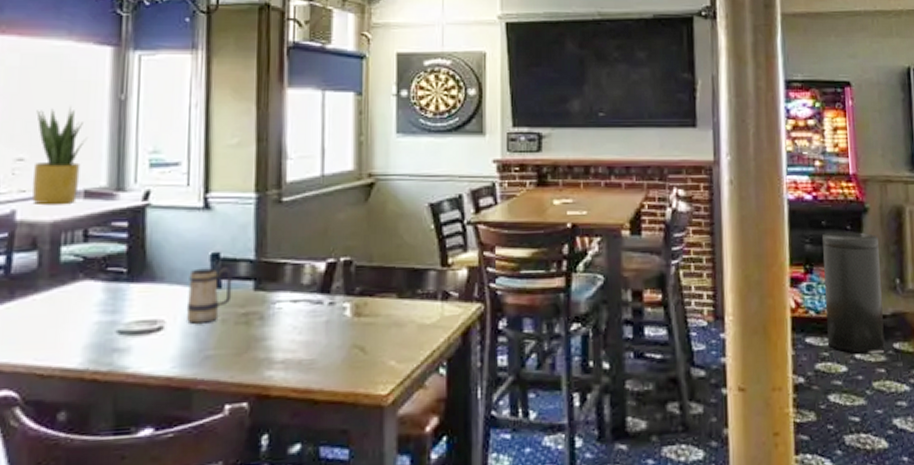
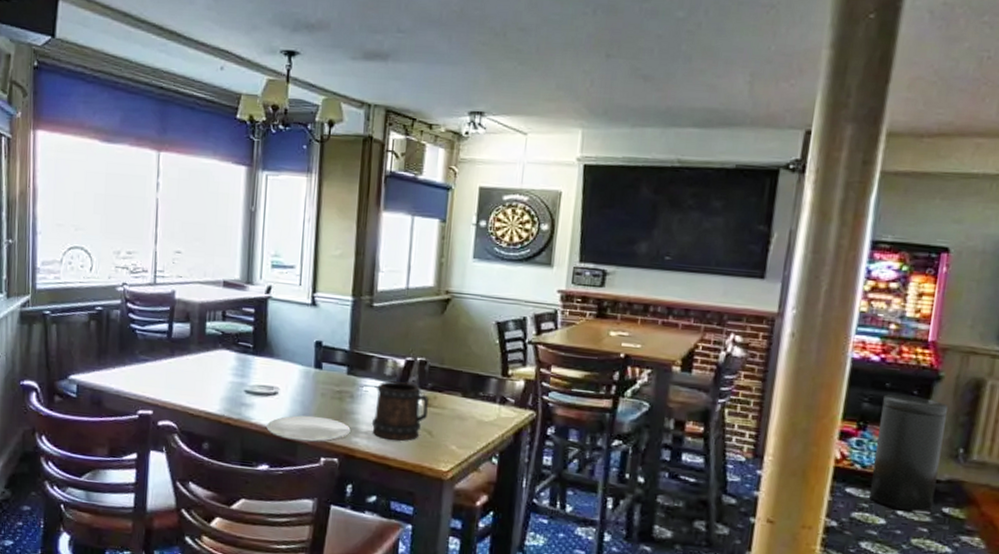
planter: present [31,107,88,204] -> none [186,213,226,290]
plate: none [149,350,263,389] -> present [266,415,351,443]
beer mug: present [186,267,233,324] -> none [295,351,331,394]
beer mug: none [288,290,358,366] -> present [371,381,429,441]

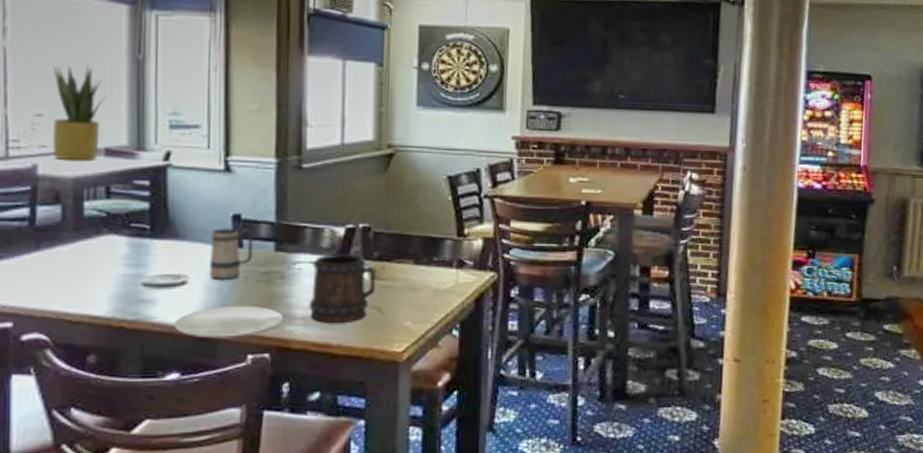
planter: none [186,213,226,290] -> present [52,64,106,160]
beer mug: none [295,351,331,394] -> present [209,228,254,280]
pedal bin: present [869,394,949,515] -> none [821,219,882,334]

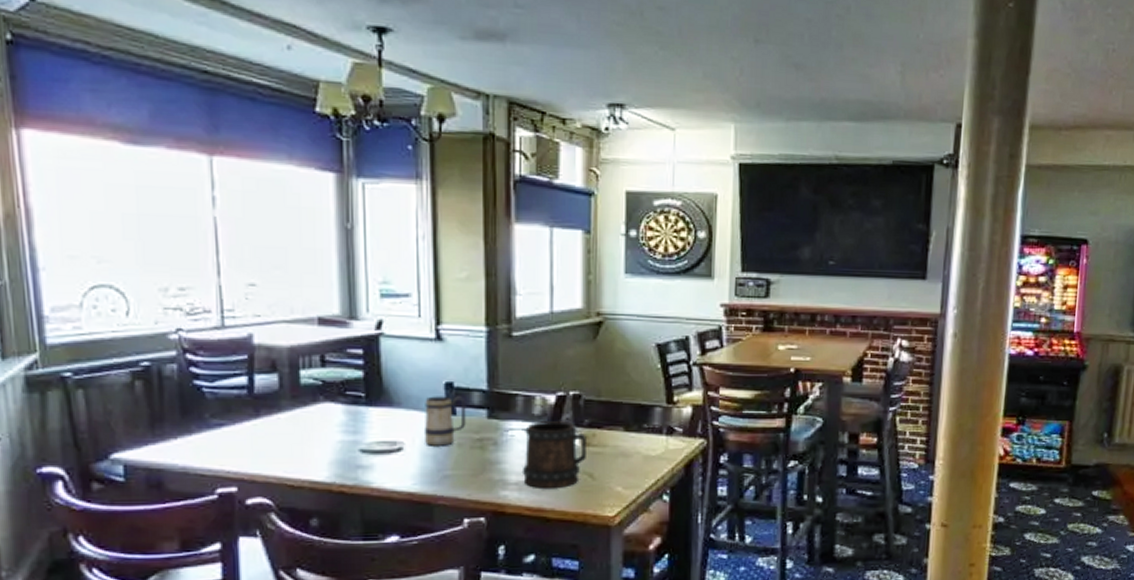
planter: present [52,64,106,160] -> none [263,234,317,329]
plate: present [174,305,283,339] -> none [392,471,497,503]

